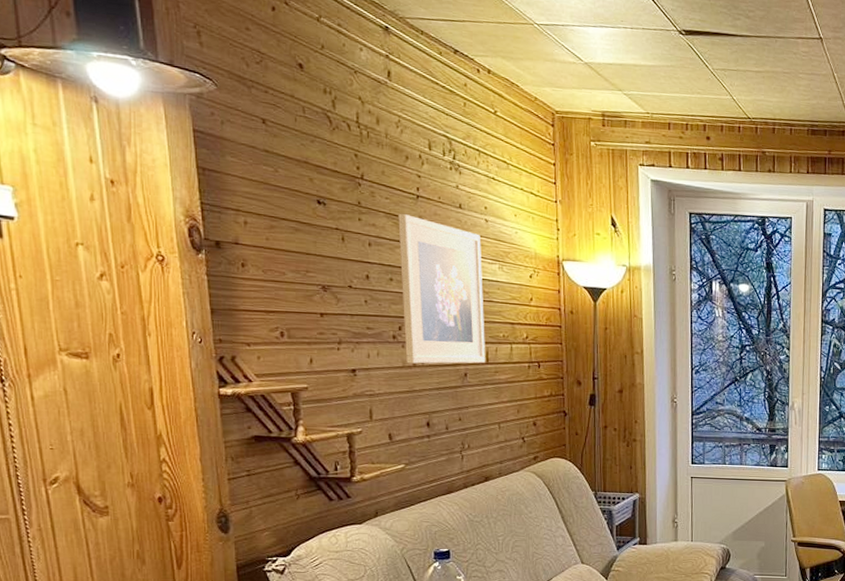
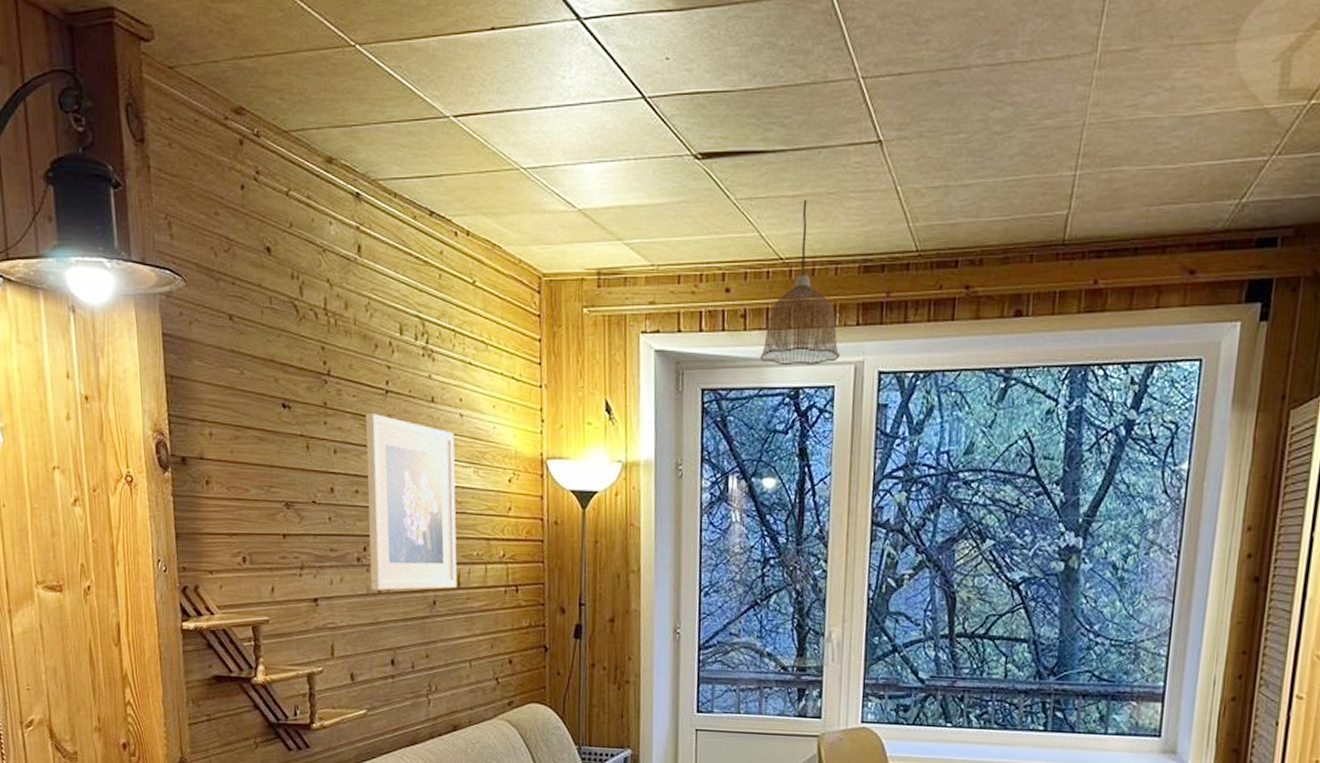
pendant lamp: none [735,75,796,201] -> present [760,200,841,366]

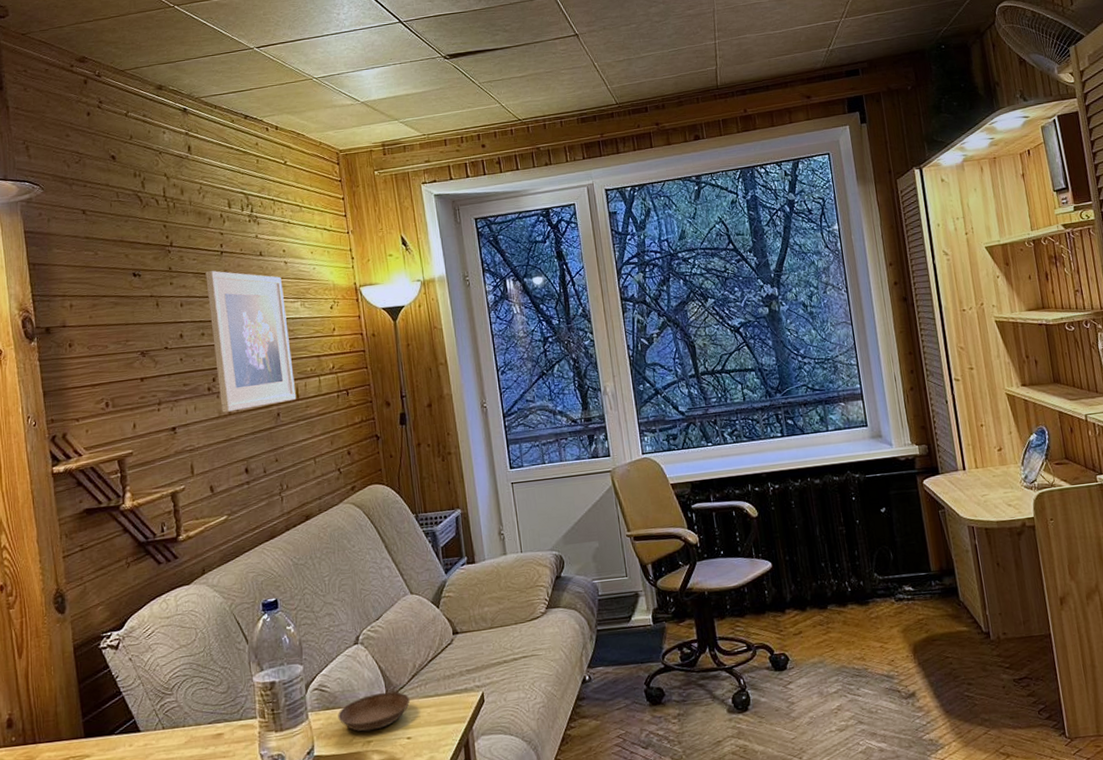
pendant lamp: present [760,200,841,366] -> none [515,78,575,194]

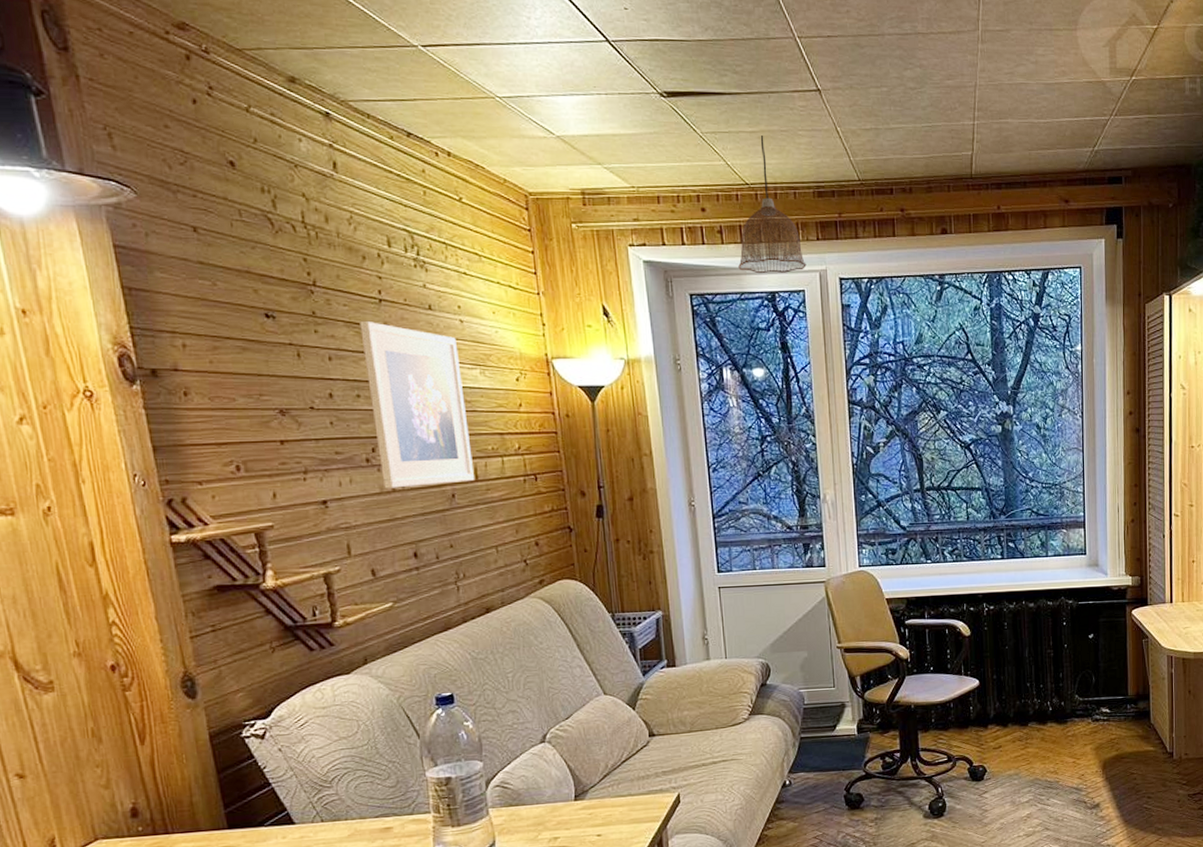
saucer: present [338,691,411,732] -> none [522,790,602,829]
pendant lamp: none [515,78,575,194] -> present [738,136,807,274]

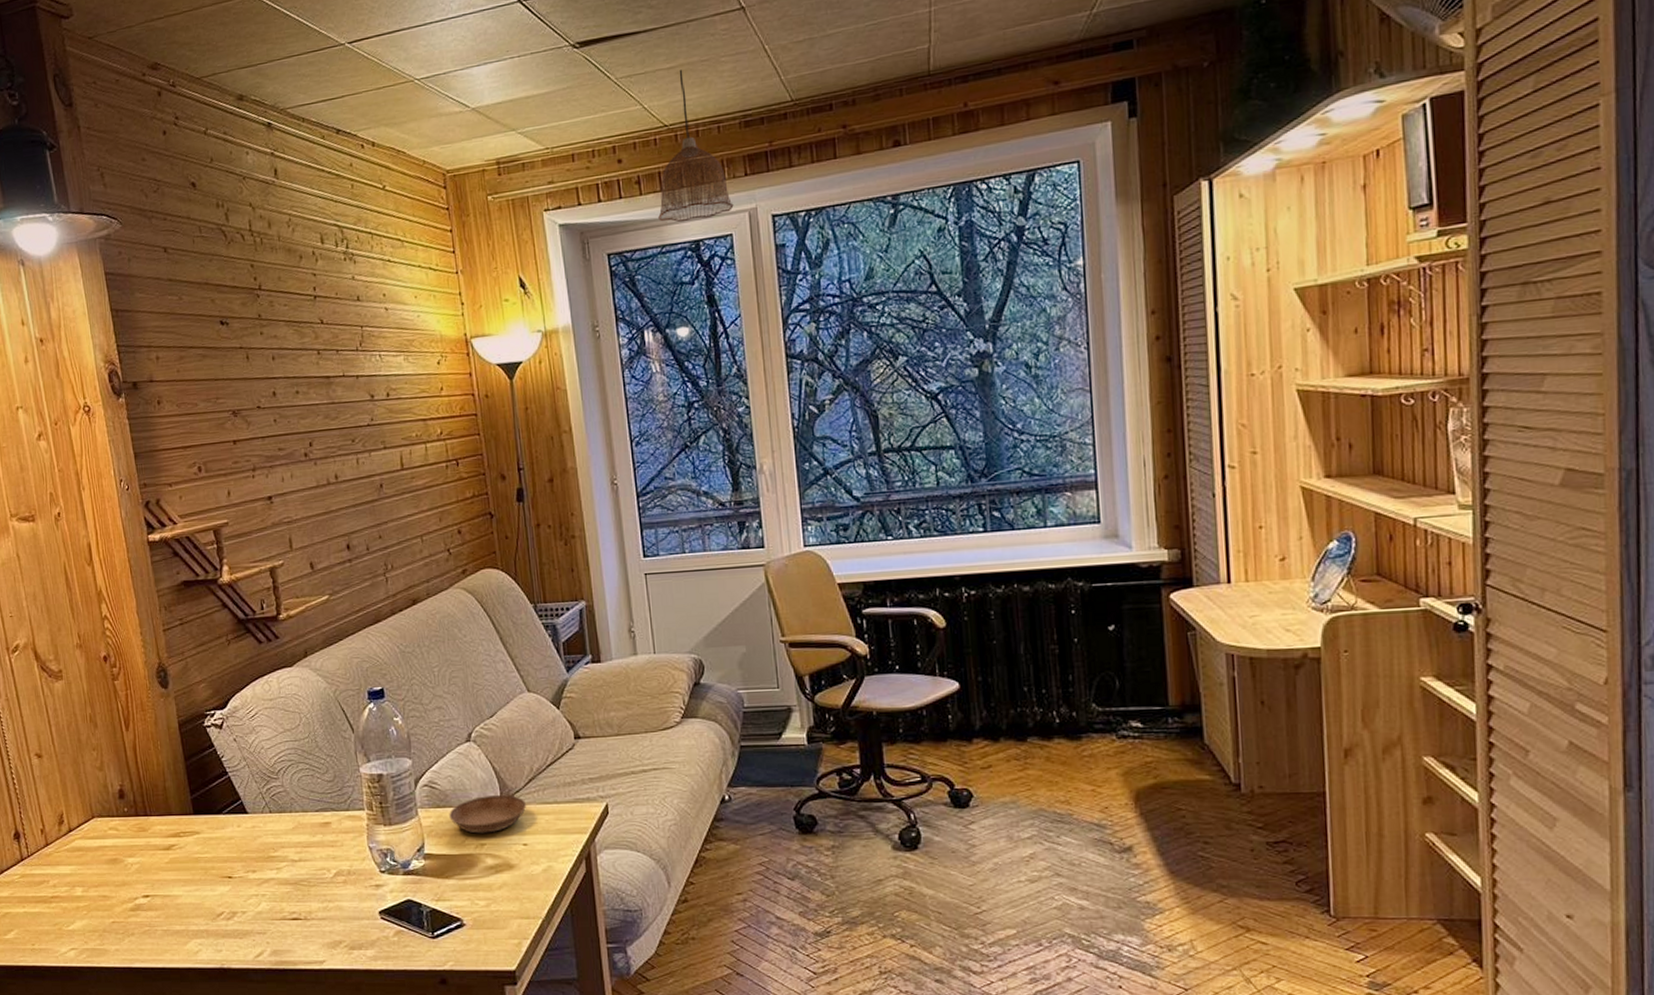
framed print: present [360,320,475,488] -> none [298,317,401,482]
saucer: none [522,790,602,829] -> present [449,794,527,834]

